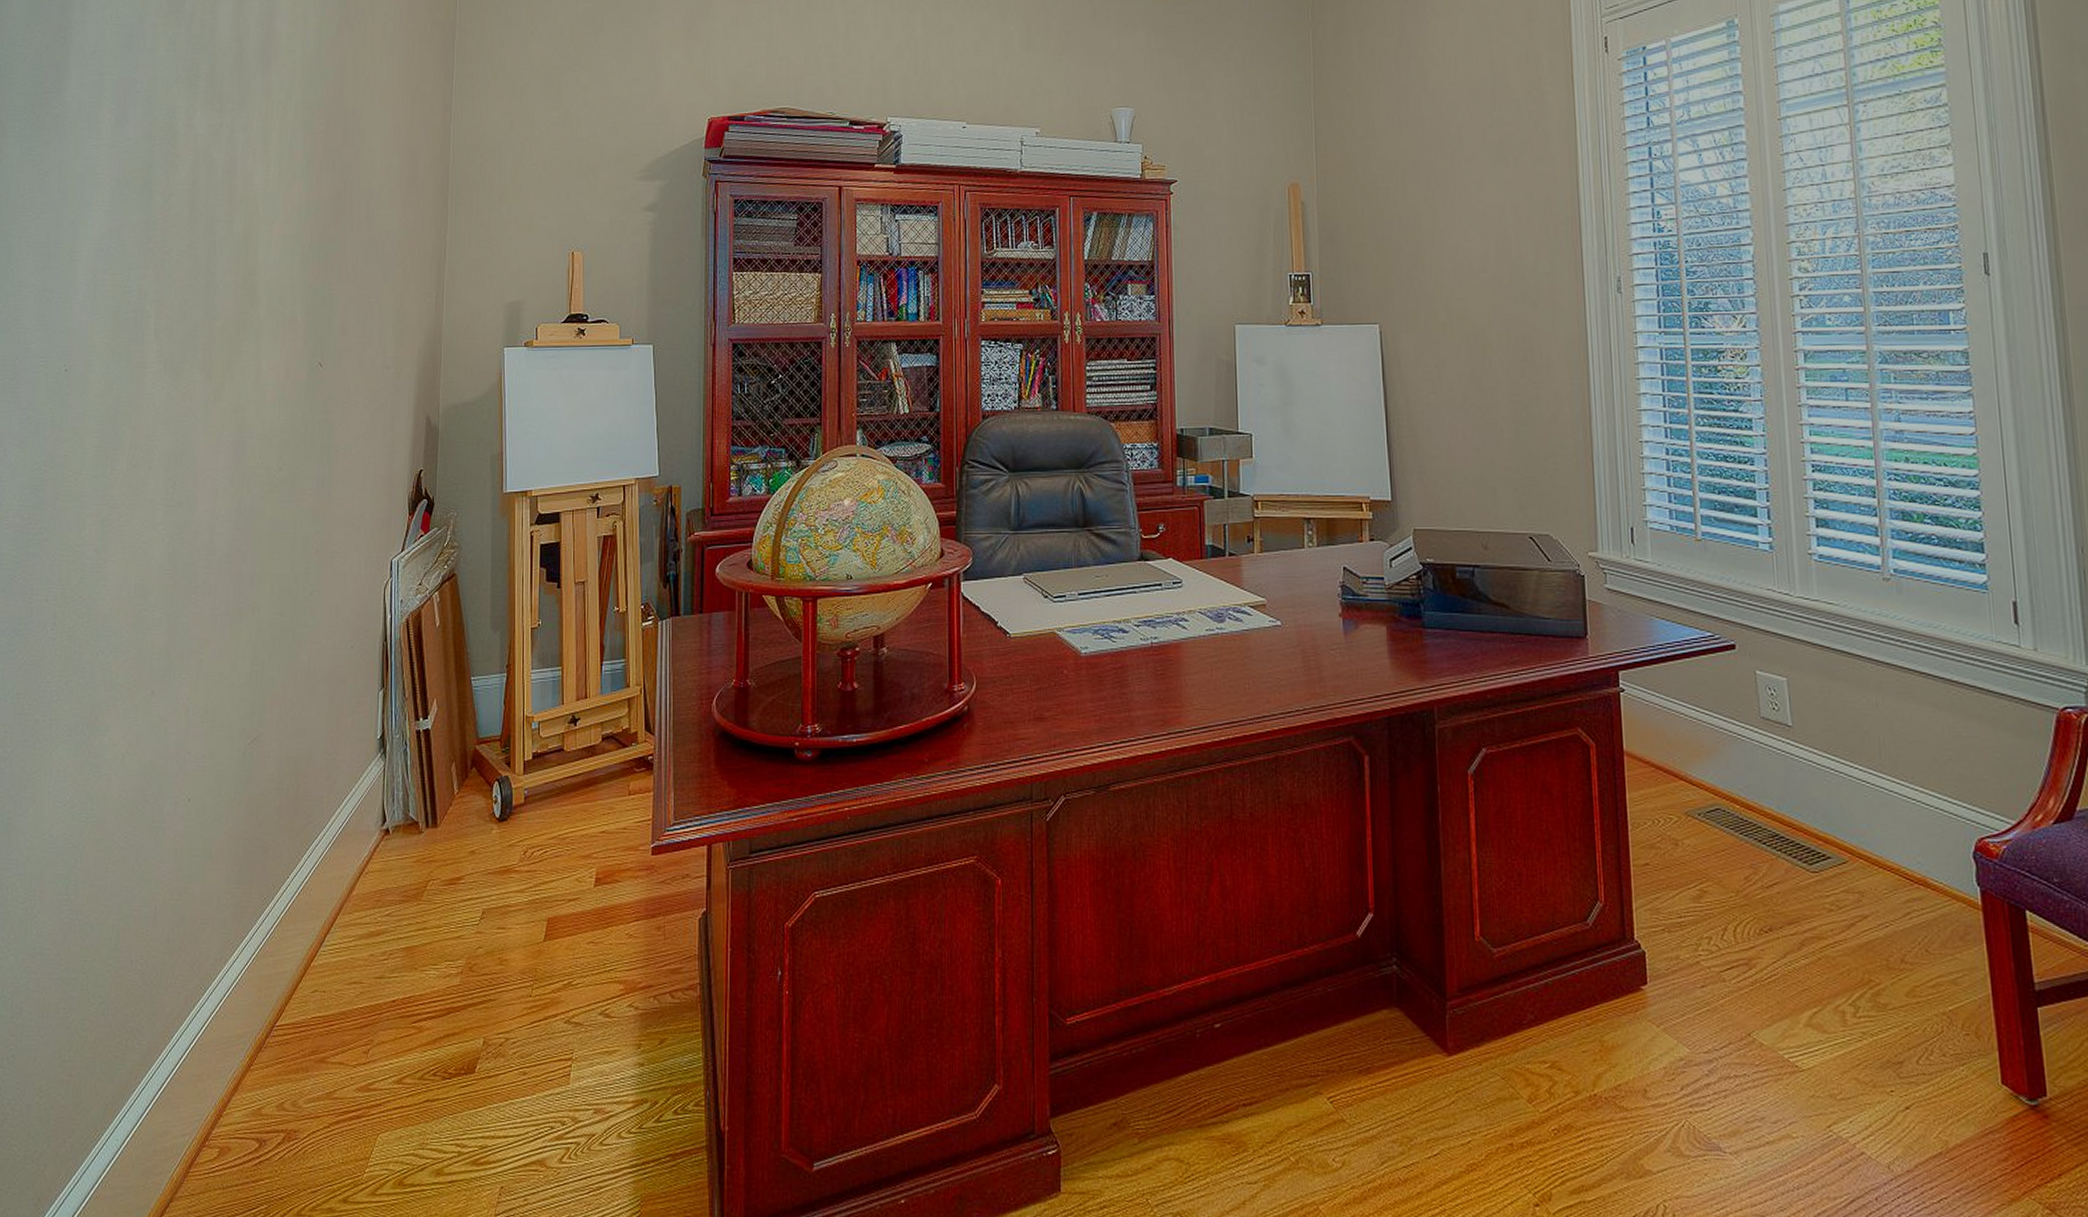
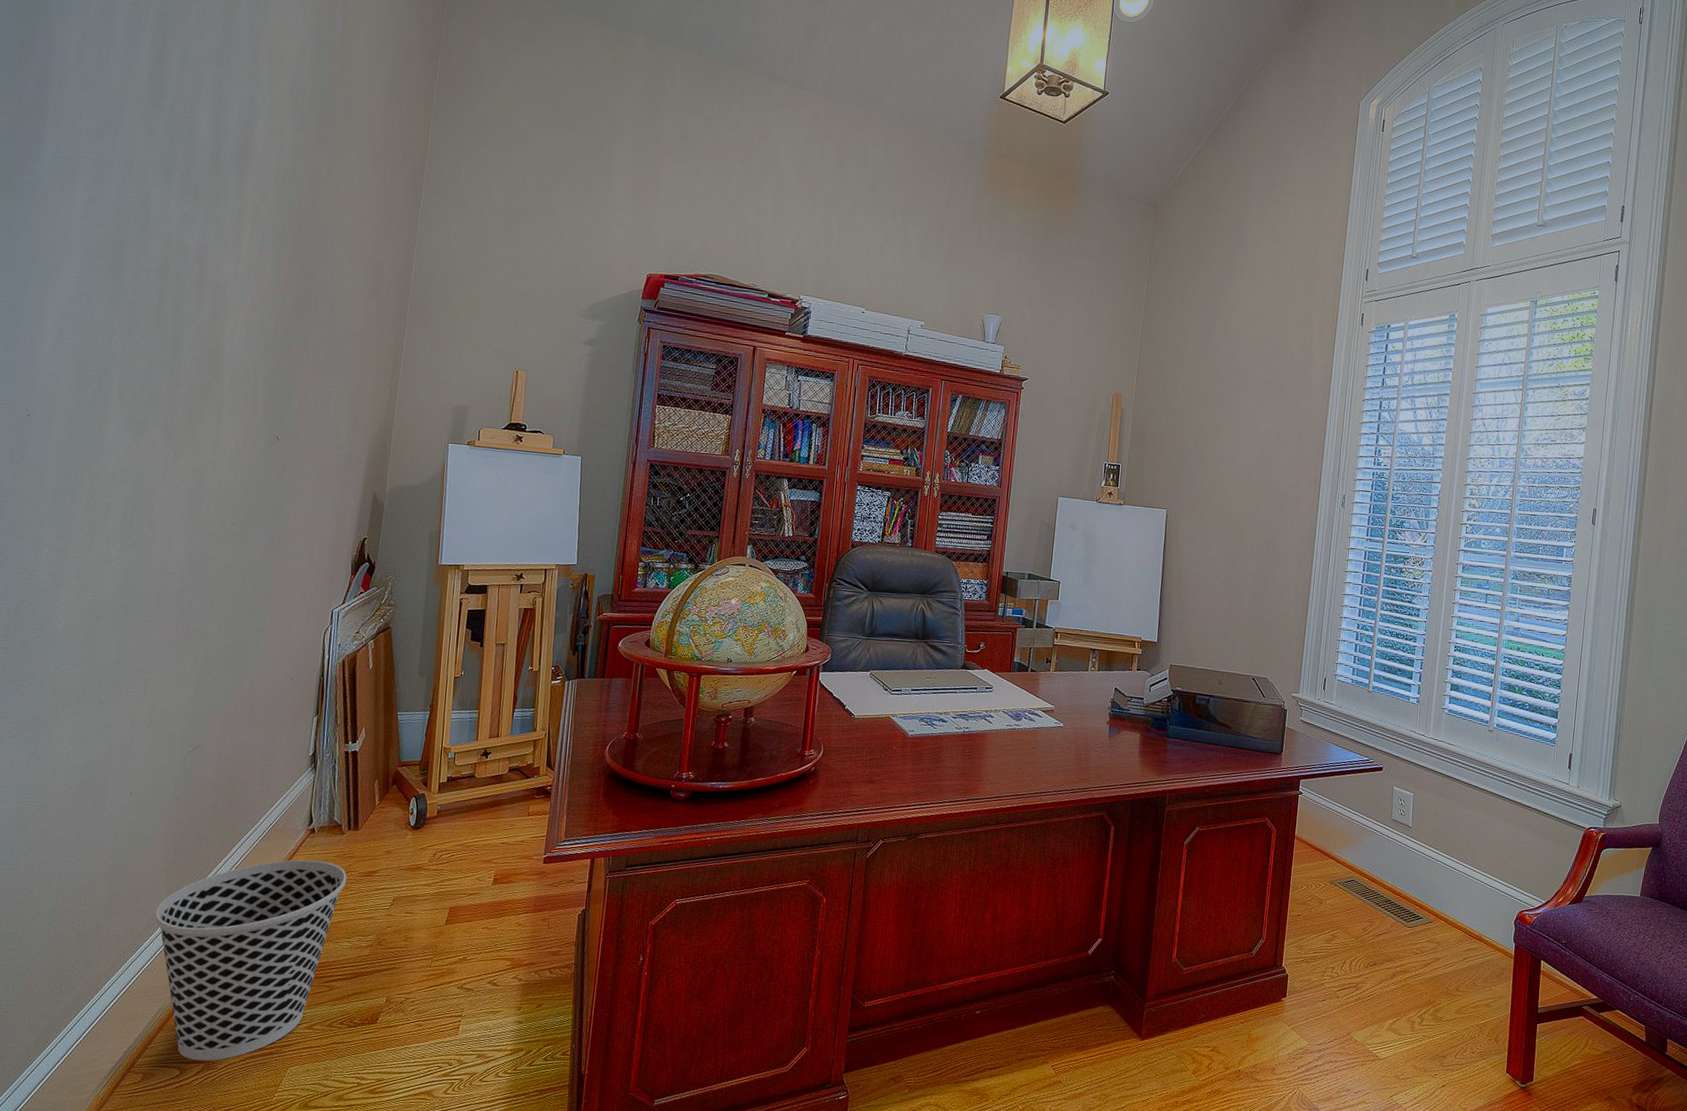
wastebasket: none [221,868,429,1130] -> present [154,859,347,1061]

